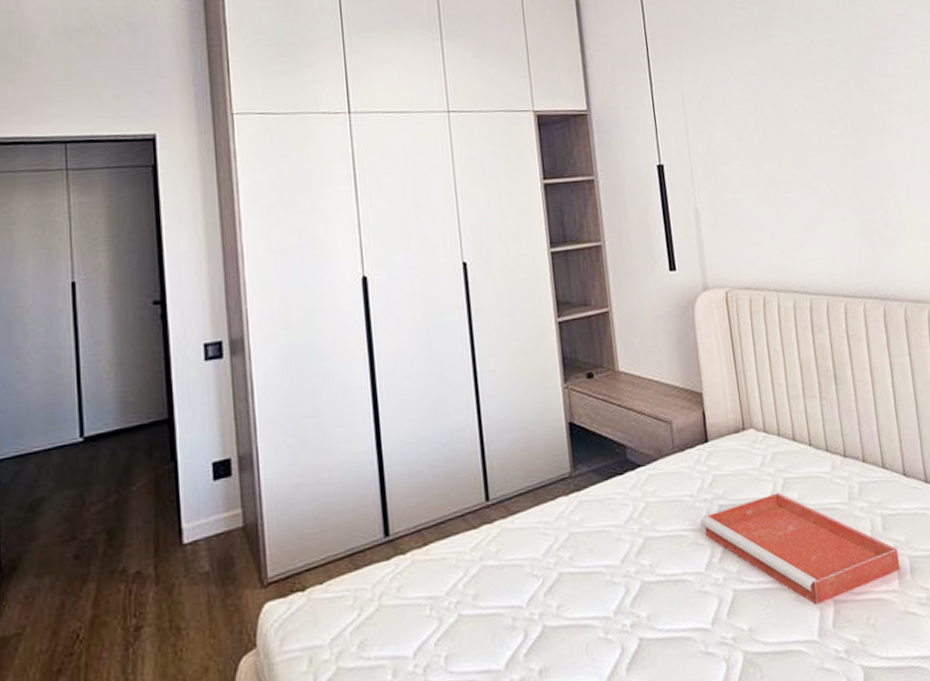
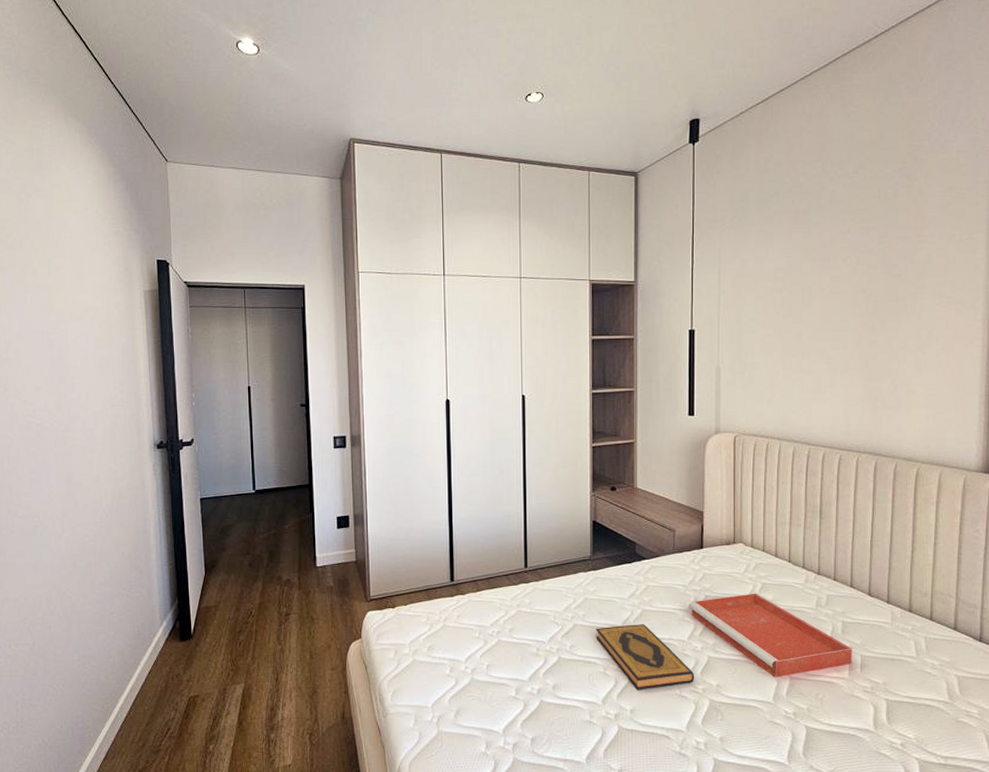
hardback book: none [588,558,721,656] -> present [596,624,695,690]

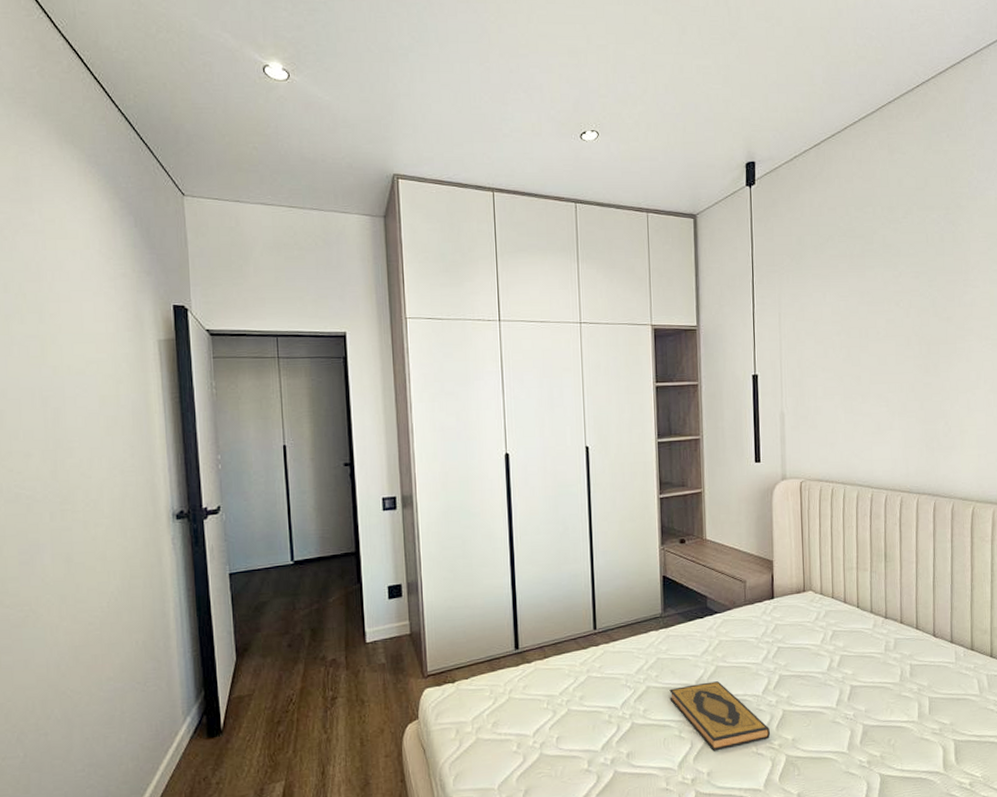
tray: present [689,593,852,677] -> none [762,641,921,727]

